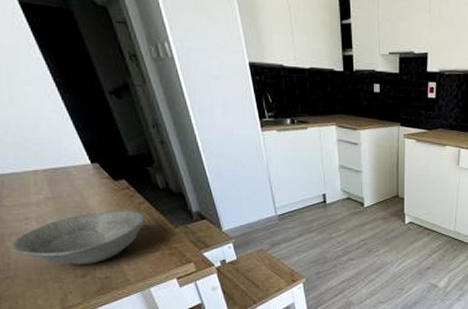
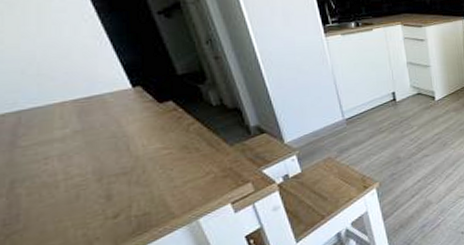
bowl: present [12,210,145,264] -> none [24,133,195,206]

